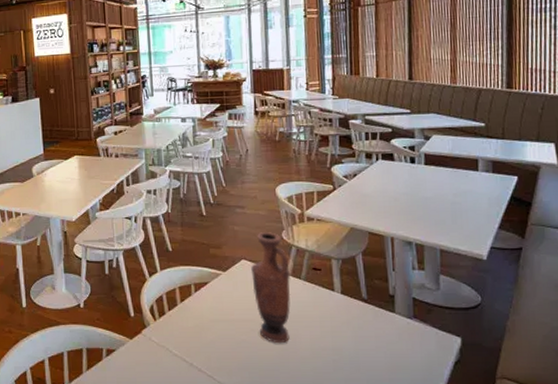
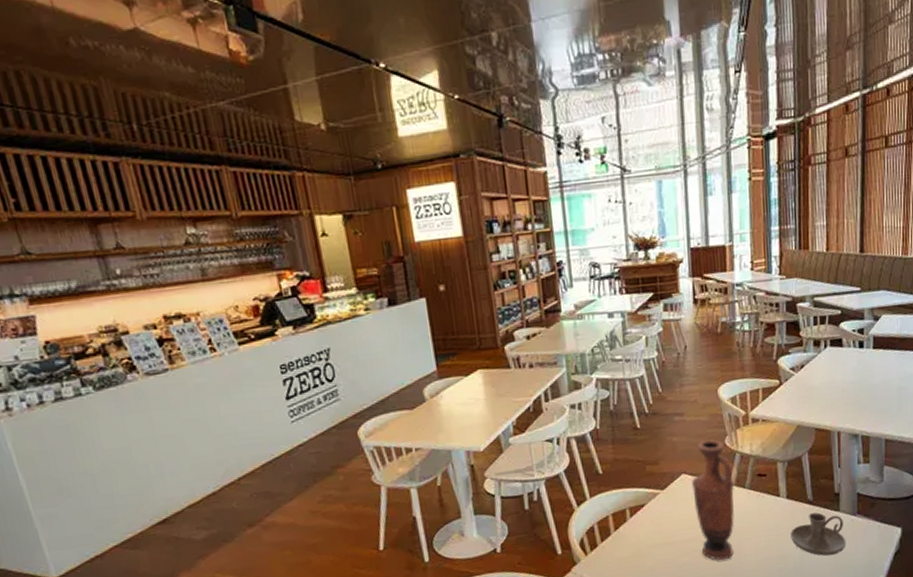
candle holder: none [345,311,403,355] -> present [790,512,847,556]

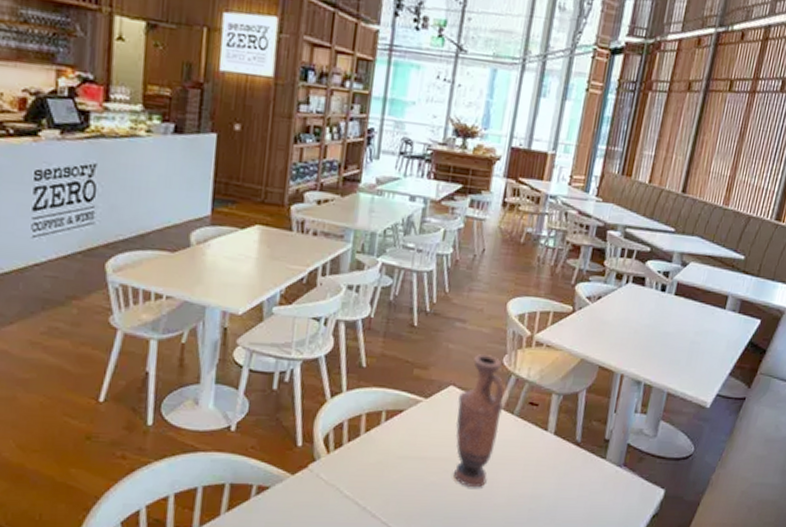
candle holder: present [790,512,847,556] -> none [549,456,608,506]

